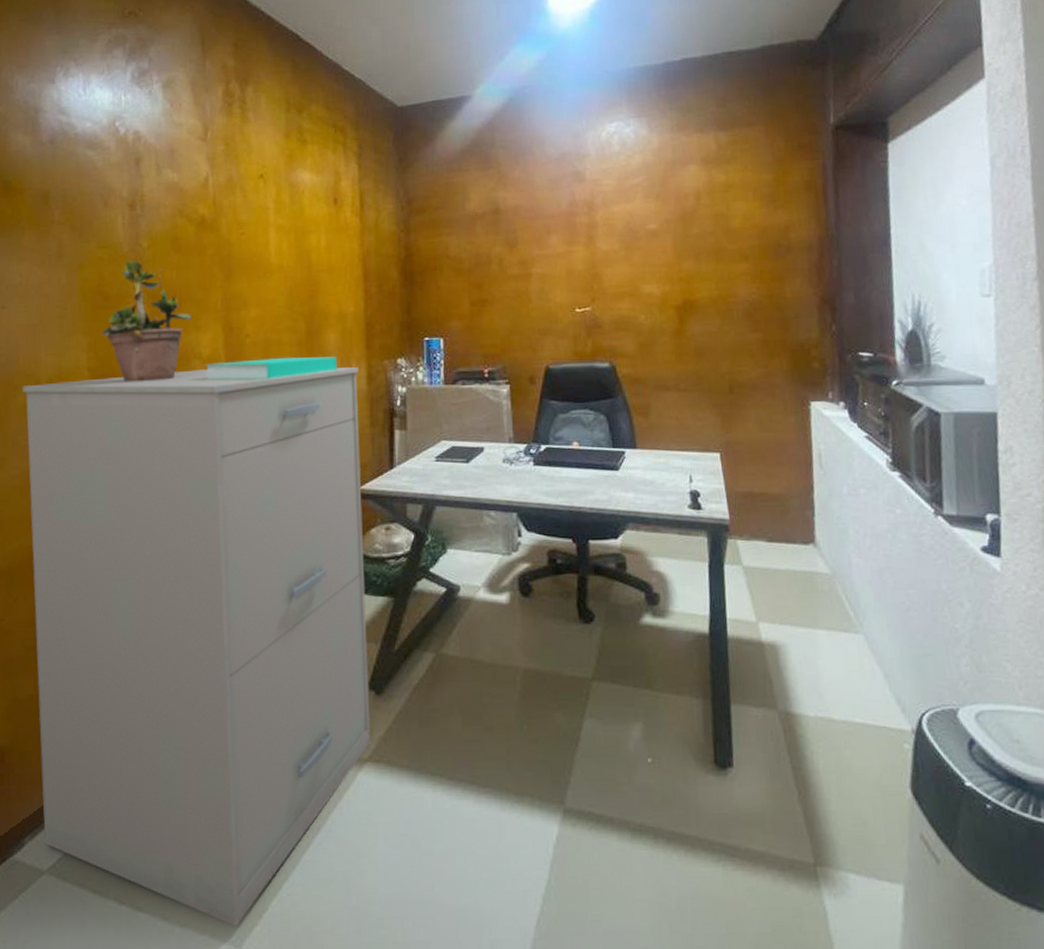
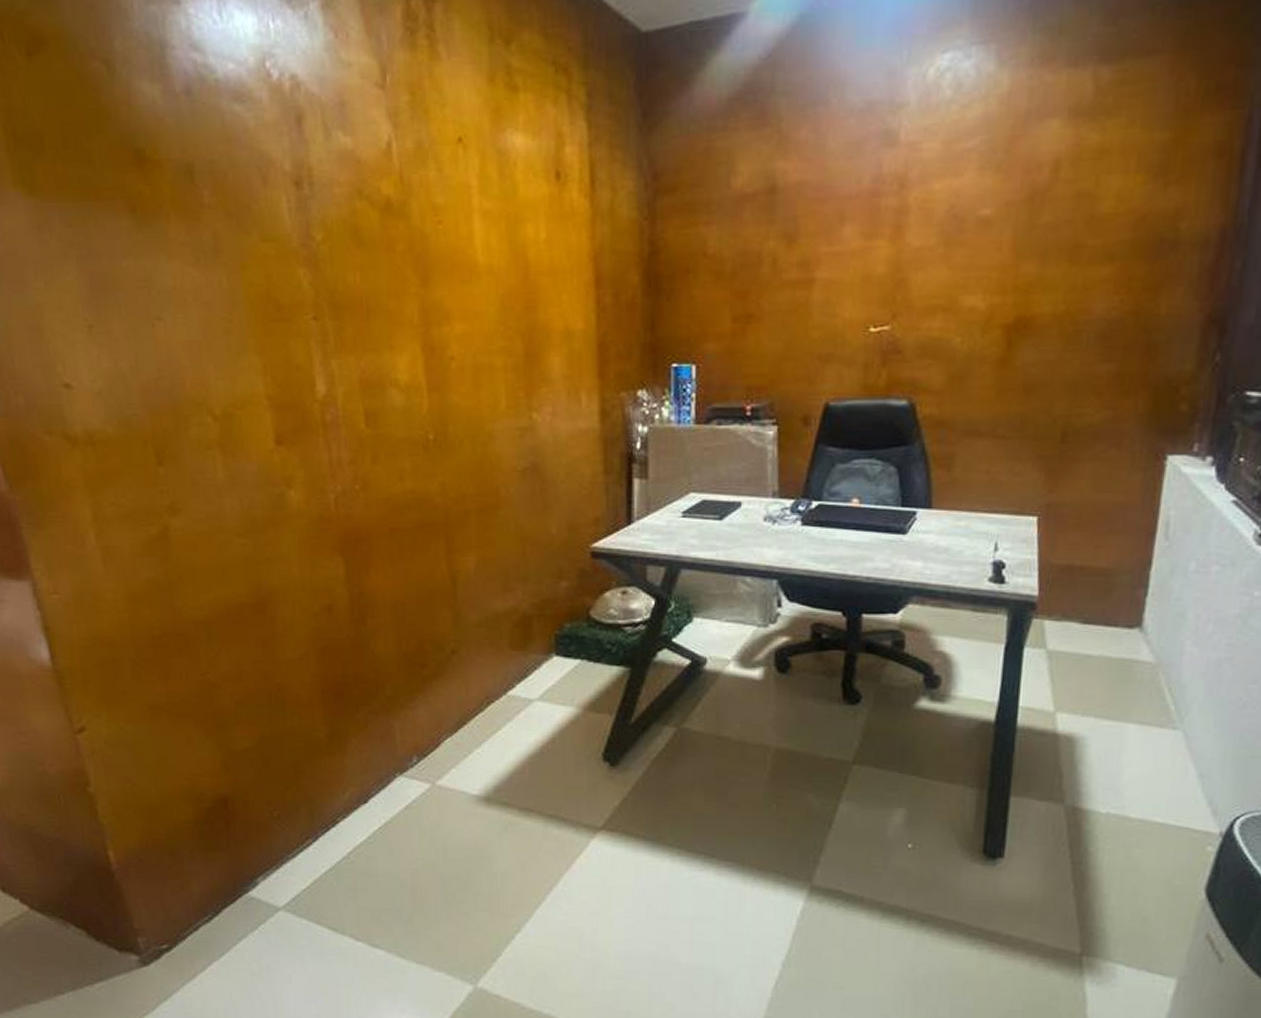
filing cabinet: present [22,367,370,927] -> none [194,400,604,968]
potted plant: present [101,252,193,382] -> none [277,246,385,414]
binder: present [204,356,337,380] -> none [403,386,563,414]

